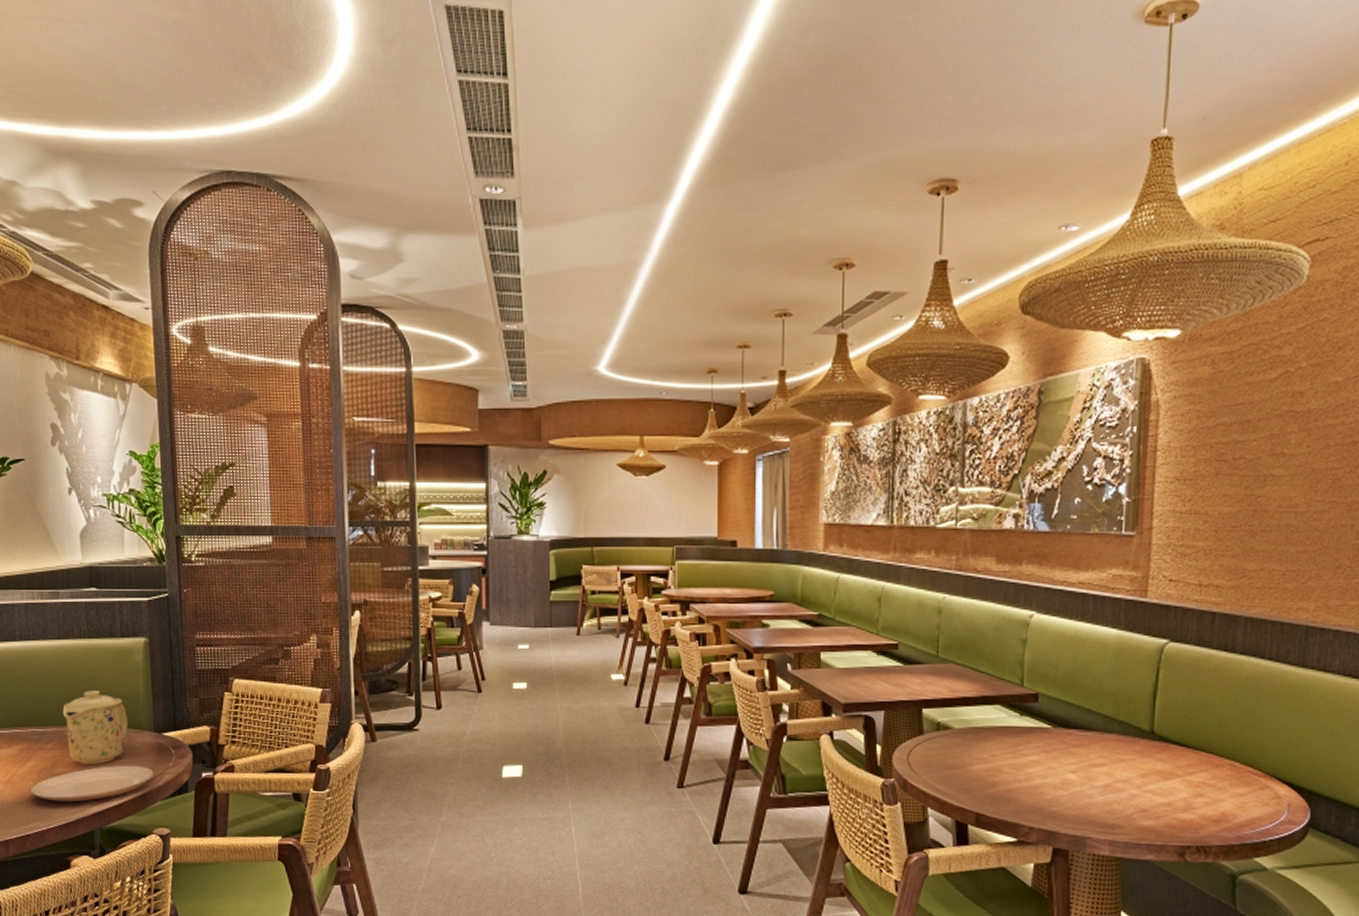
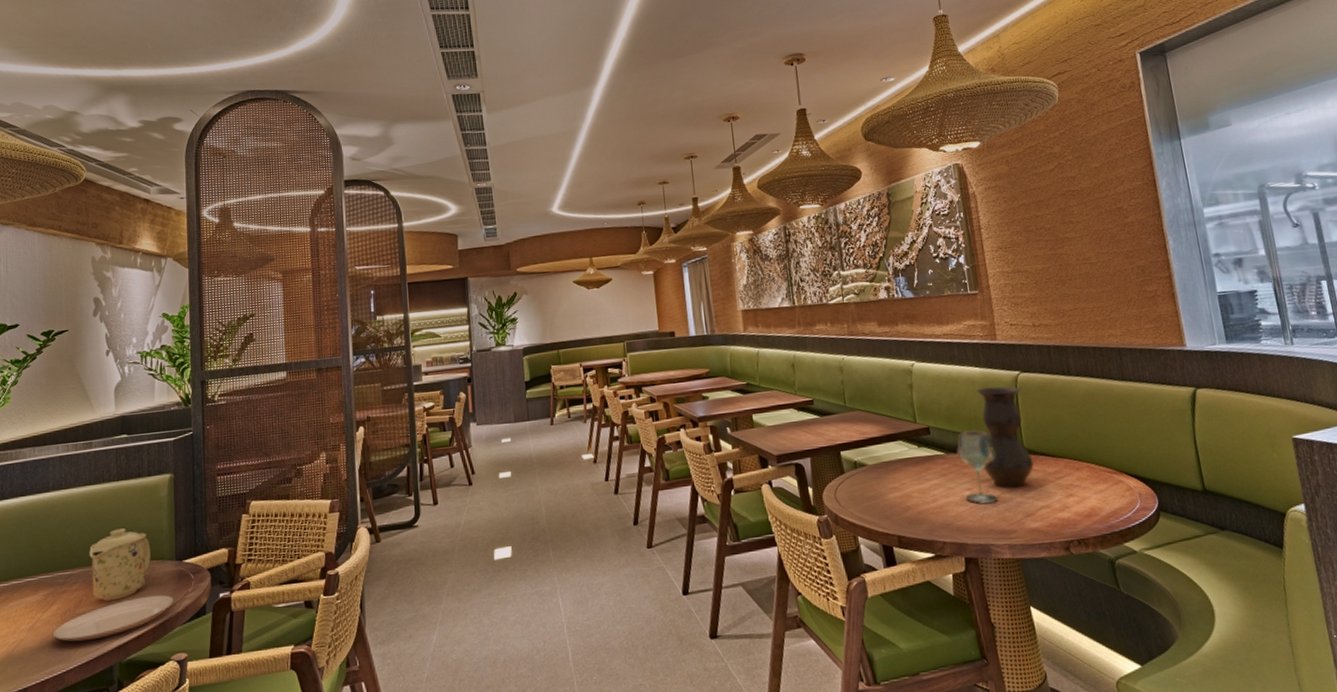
wine glass: none [1067,702,1117,790] -> present [956,429,997,504]
vase: none [1097,655,1165,777] -> present [977,386,1034,488]

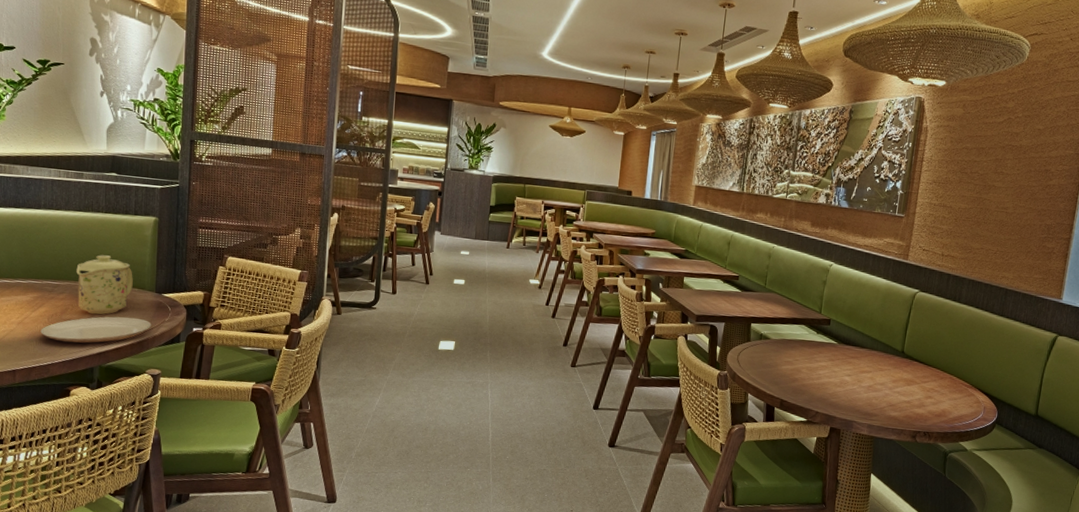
wine glass: present [956,429,997,504] -> none [845,328,880,390]
vase: present [977,386,1034,488] -> none [865,297,915,382]

